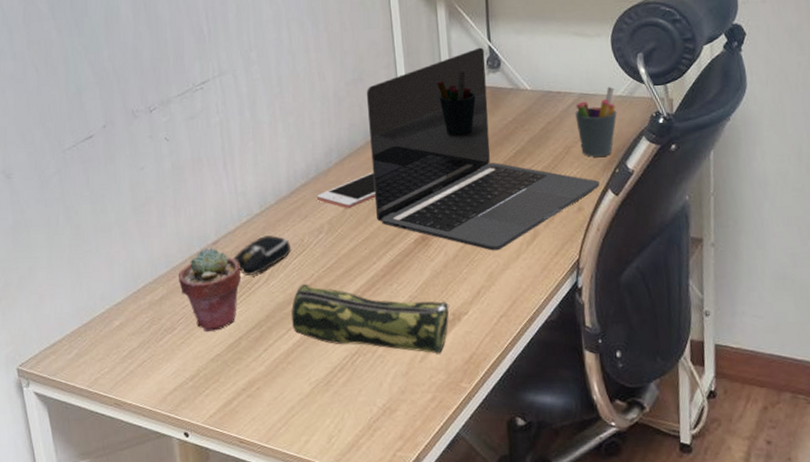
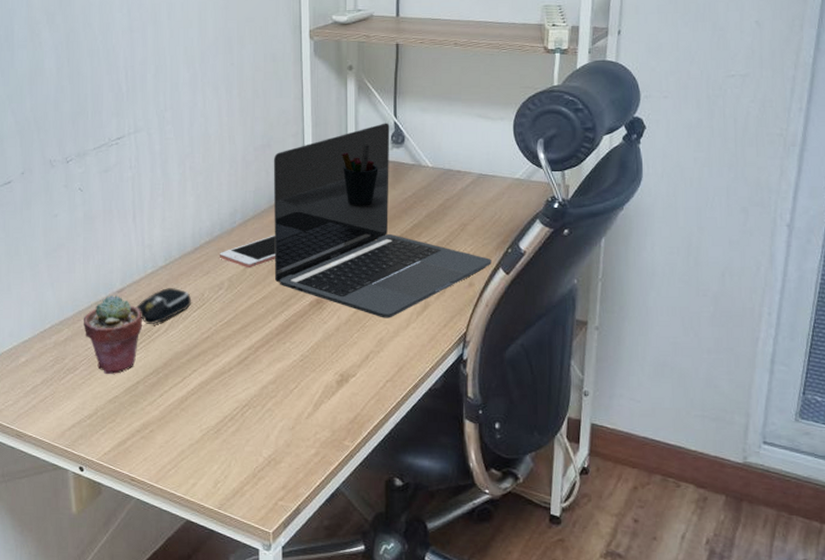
pencil case: present [291,283,451,354] -> none [187,335,339,412]
pen holder: present [575,87,617,157] -> none [473,169,514,236]

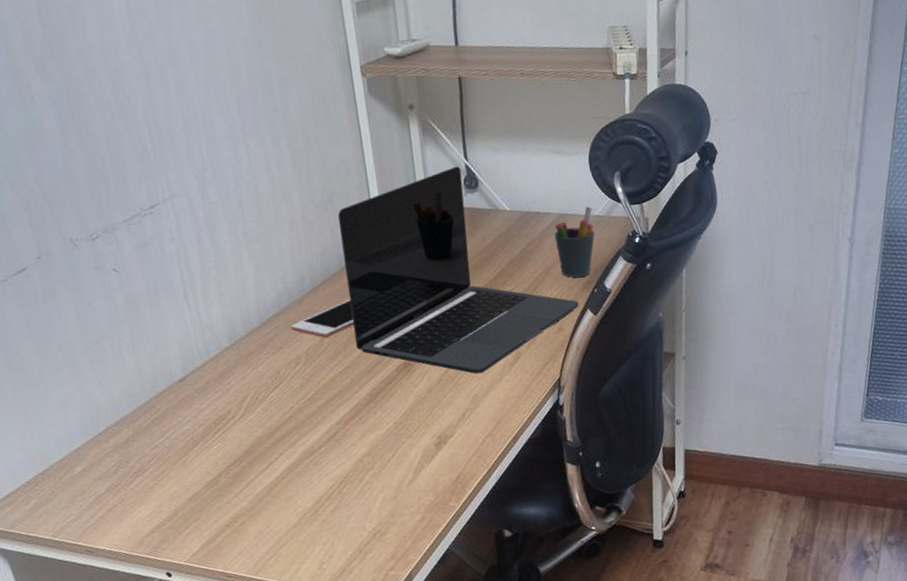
potted succulent: present [84,295,143,374] -> none [144,384,215,471]
computer mouse: present [135,288,192,324] -> none [203,369,268,412]
pen holder: none [473,169,514,236] -> present [554,206,595,278]

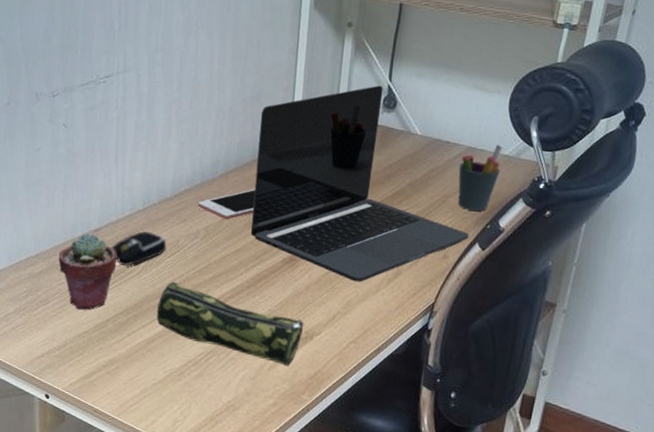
potted succulent: none [144,384,215,471] -> present [59,233,117,310]
computer mouse: none [203,369,268,412] -> present [111,231,167,266]
pencil case: none [271,416,436,477] -> present [156,281,306,366]

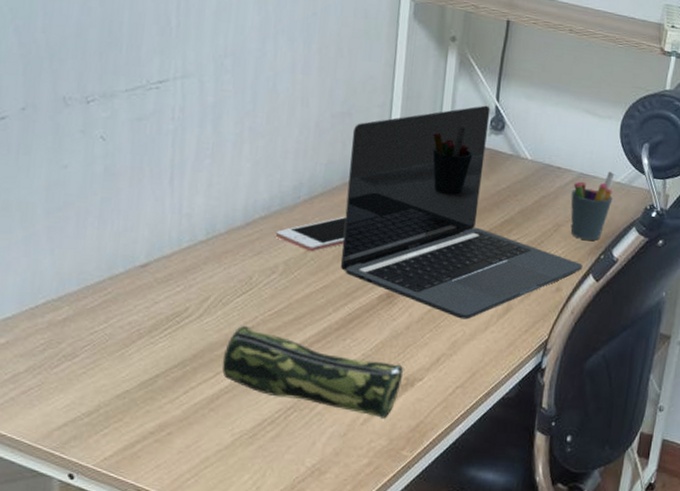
potted succulent: present [59,233,117,310] -> none [91,270,171,365]
computer mouse: present [111,231,167,266] -> none [162,266,237,308]

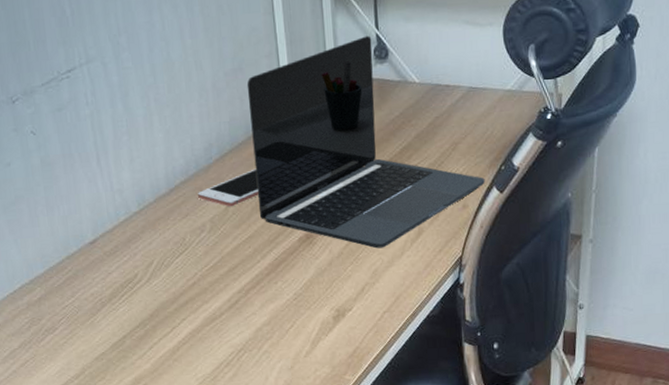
pencil case: present [221,325,406,418] -> none [175,282,335,349]
pen holder: present [570,171,615,241] -> none [463,80,506,154]

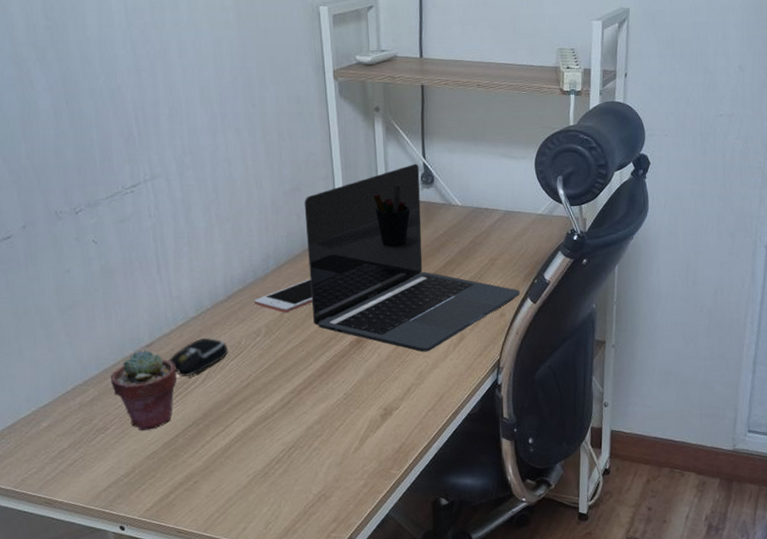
potted succulent: none [56,246,123,331] -> present [111,349,178,431]
computer mouse: none [112,234,173,275] -> present [168,338,229,377]

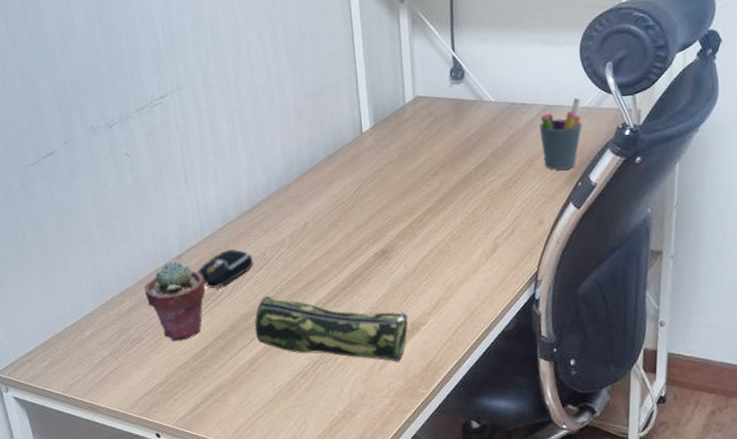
pencil case: none [228,383,383,445] -> present [254,295,410,362]
cell phone: present [255,278,313,314] -> none [278,186,336,224]
laptop: present [304,164,520,352] -> none [326,57,561,264]
pen holder: none [500,206,538,269] -> present [539,98,582,170]

